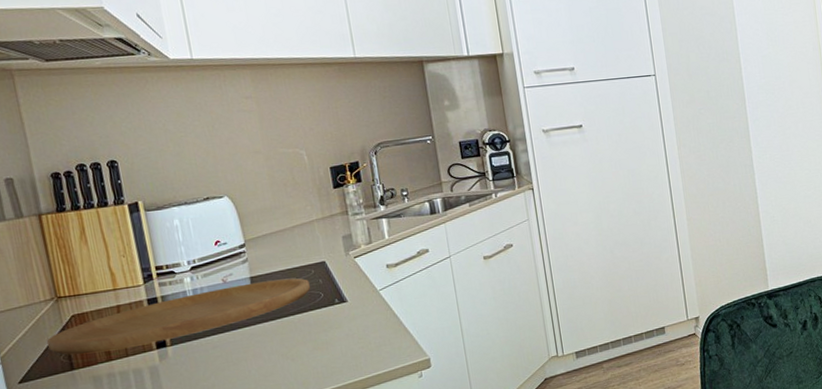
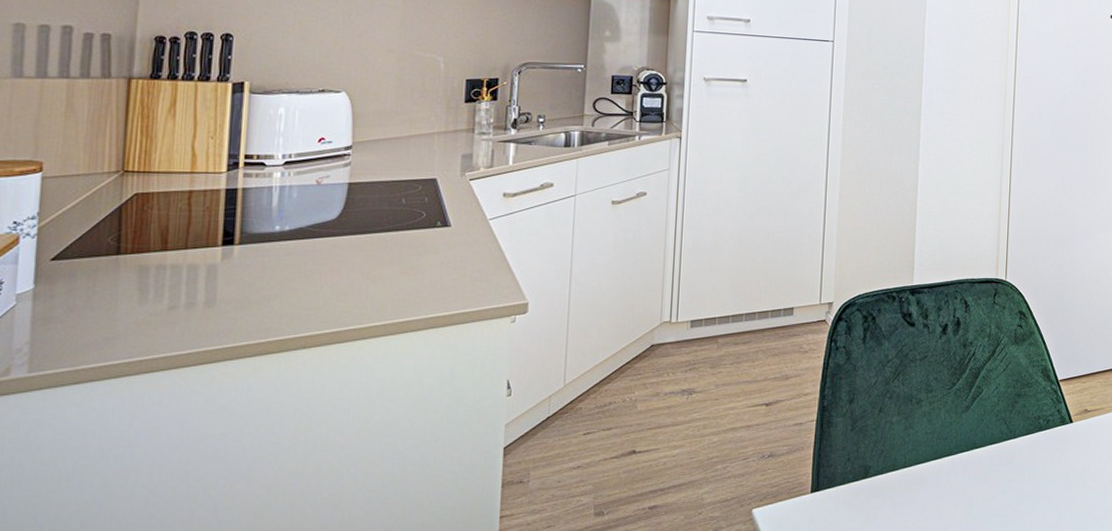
cutting board: present [46,278,311,355] -> none [96,189,414,240]

